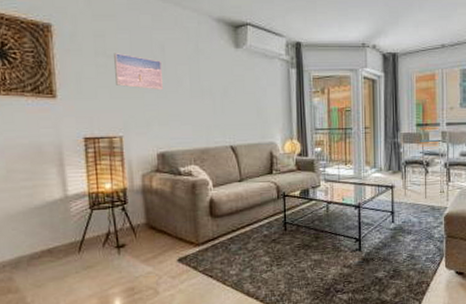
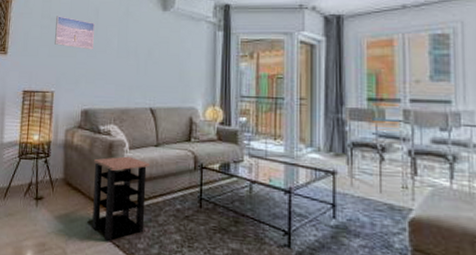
side table: none [176,194,235,274] -> present [92,156,150,241]

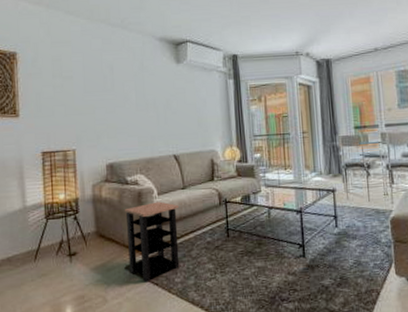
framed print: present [55,16,95,50] -> none [69,74,112,106]

